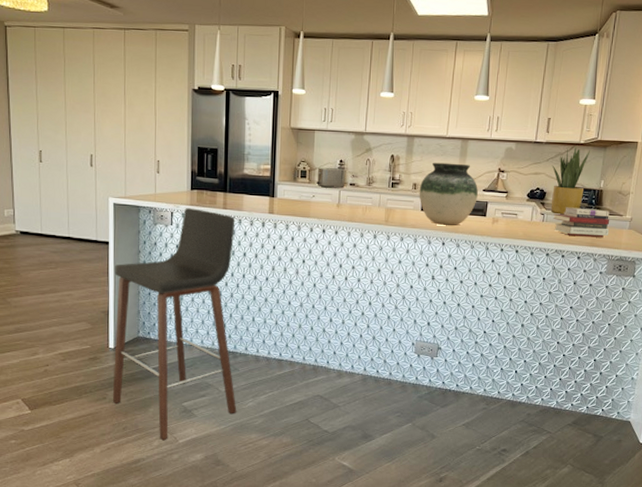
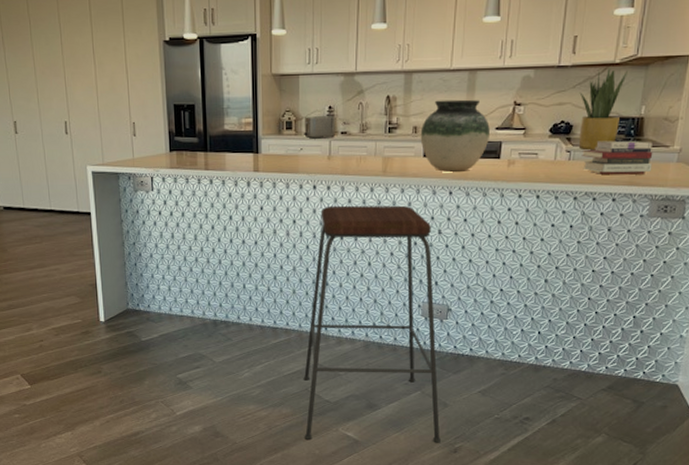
bar stool: present [112,208,237,441] -> none [98,171,233,413]
bar stool: none [302,249,428,473] -> present [303,205,441,443]

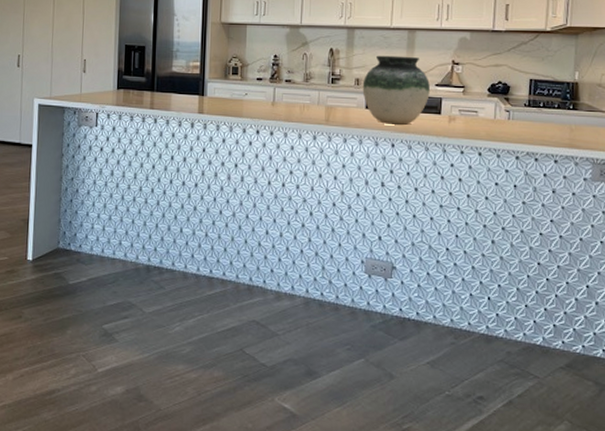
bar stool: present [303,205,441,443] -> none [236,151,387,422]
toaster: present [304,115,336,139] -> none [249,63,281,85]
planter: present [578,66,628,150] -> none [514,34,559,112]
books: present [582,140,653,175] -> none [521,102,591,138]

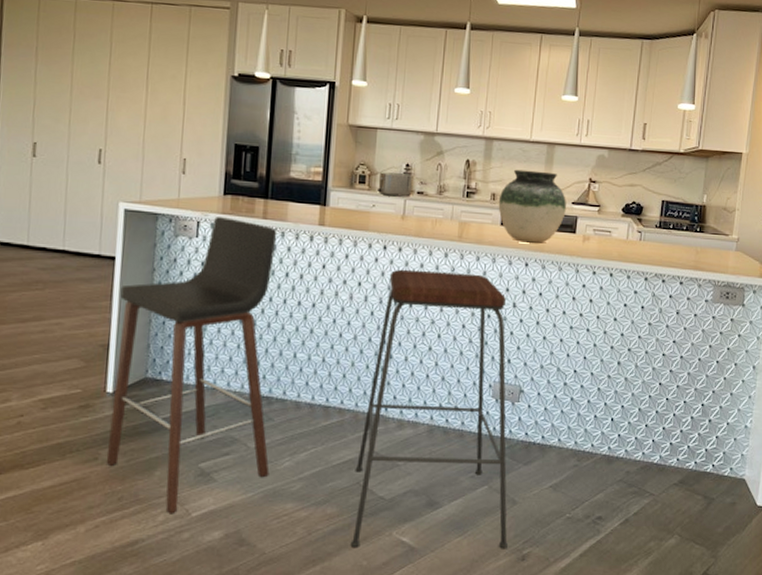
bar stool: none [28,108,163,369] -> present [106,217,277,514]
bar stool: none [236,151,387,422] -> present [350,269,508,549]
toaster: none [249,63,281,85] -> present [378,172,413,197]

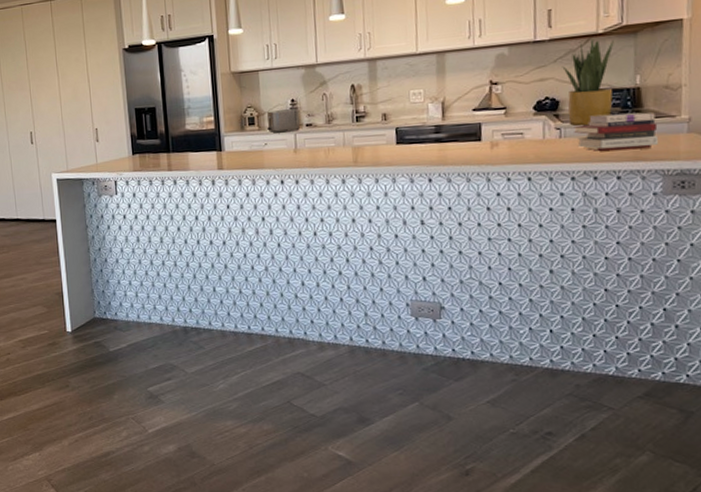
bar stool: present [106,217,277,514] -> none [64,174,208,431]
bar stool: present [350,269,508,549] -> none [284,196,448,464]
vase: present [498,169,566,245] -> none [390,82,467,159]
planter: none [648,155,691,233] -> present [562,37,614,126]
books: none [652,224,715,260] -> present [574,112,659,151]

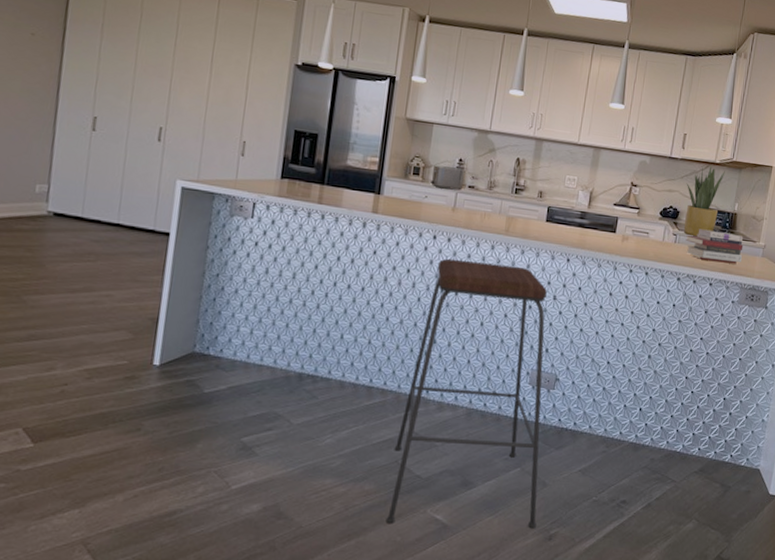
bar stool: none [284,196,448,464] -> present [385,258,547,529]

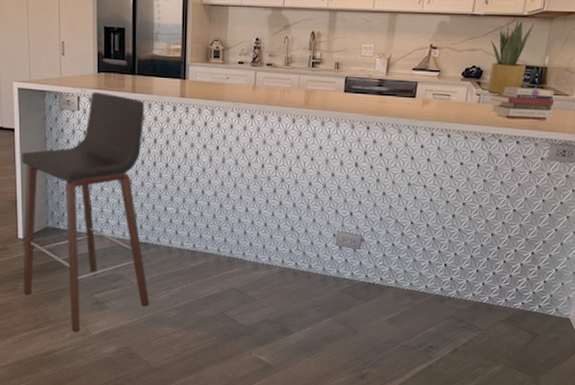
bar stool: none [148,199,332,486] -> present [21,92,150,333]
bar stool: present [385,258,547,529] -> none [217,134,349,369]
toaster: present [431,165,466,191] -> none [231,46,263,69]

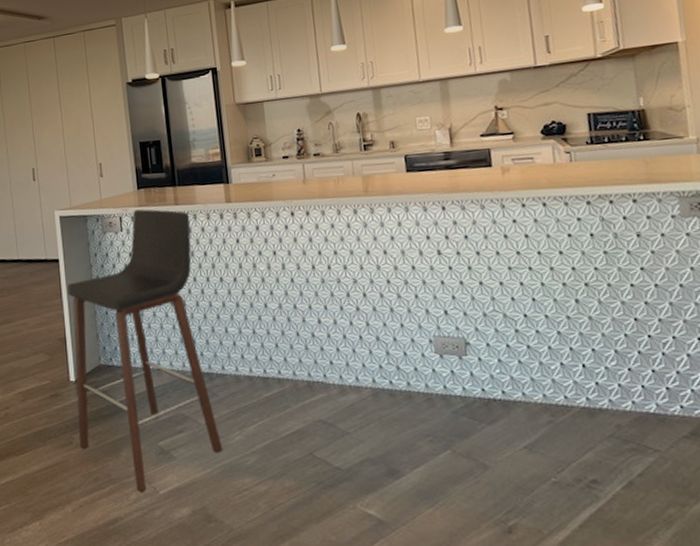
planter: present [487,18,534,95] -> none [565,61,620,149]
books: present [490,86,555,120] -> none [583,134,671,174]

